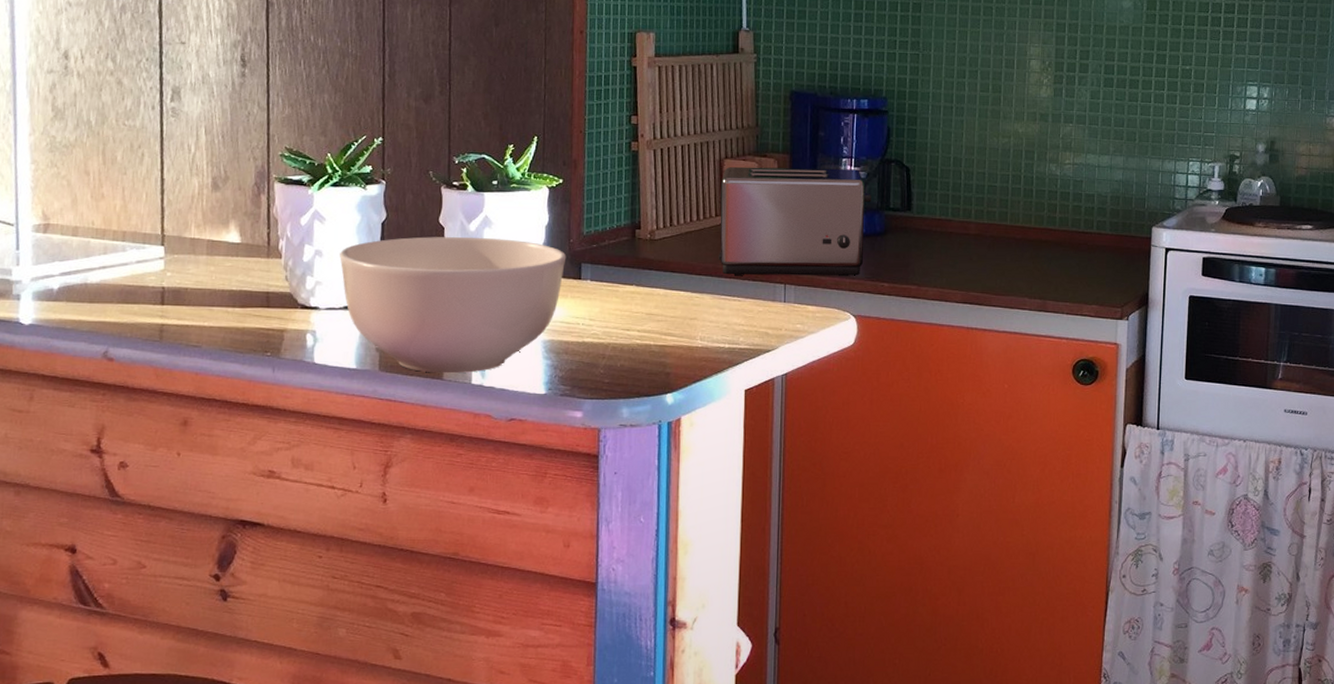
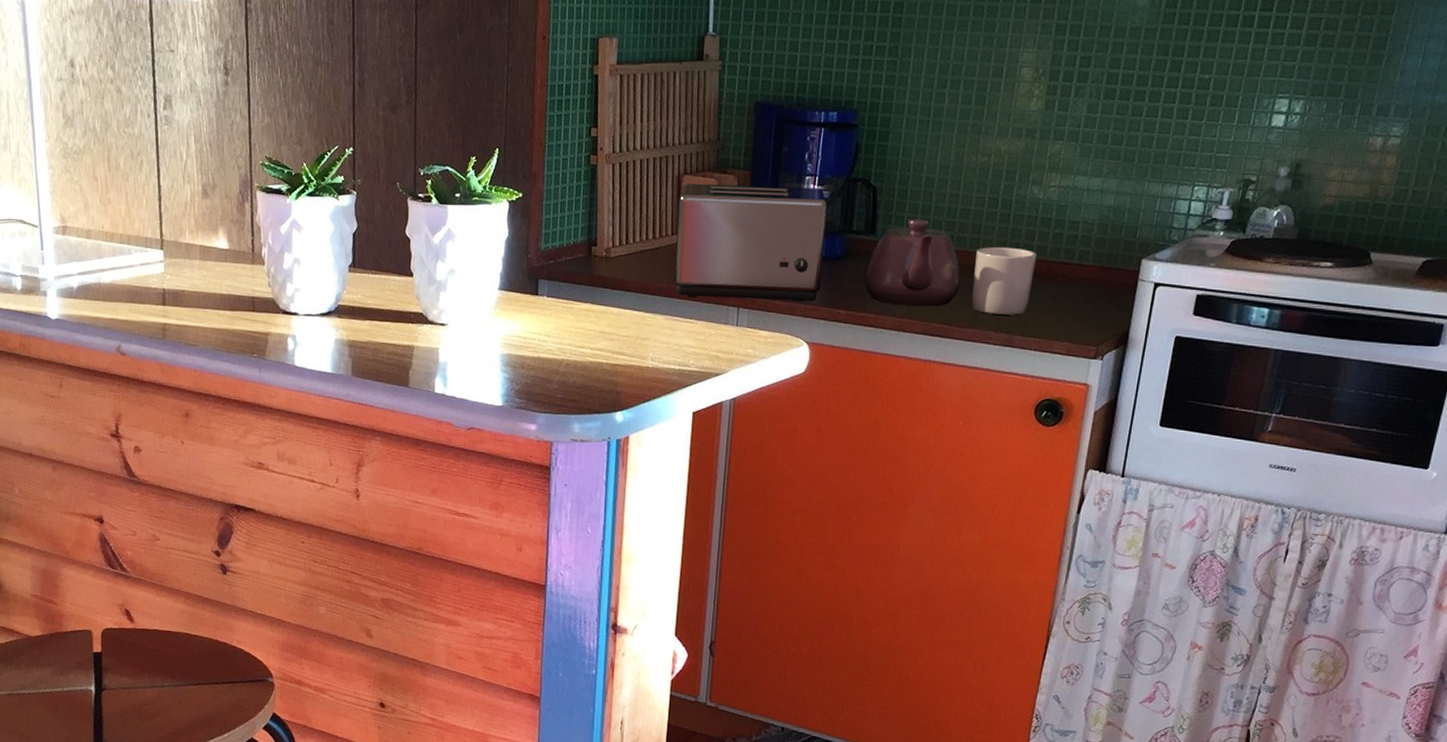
bowl: present [339,236,567,374] -> none [316,248,525,382]
teapot: none [904,195,994,277] -> present [864,218,961,307]
mug: none [1005,219,1061,282] -> present [971,246,1038,315]

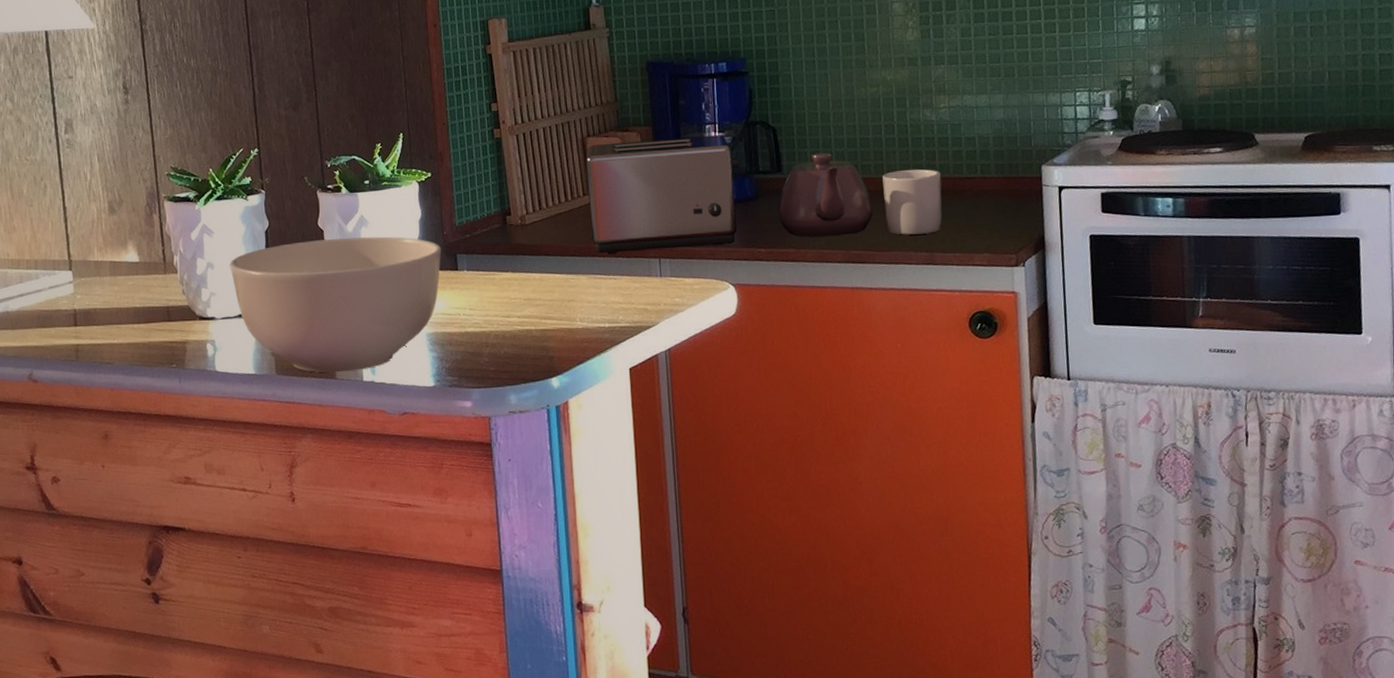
bowl: none [316,248,525,382] -> present [230,236,442,373]

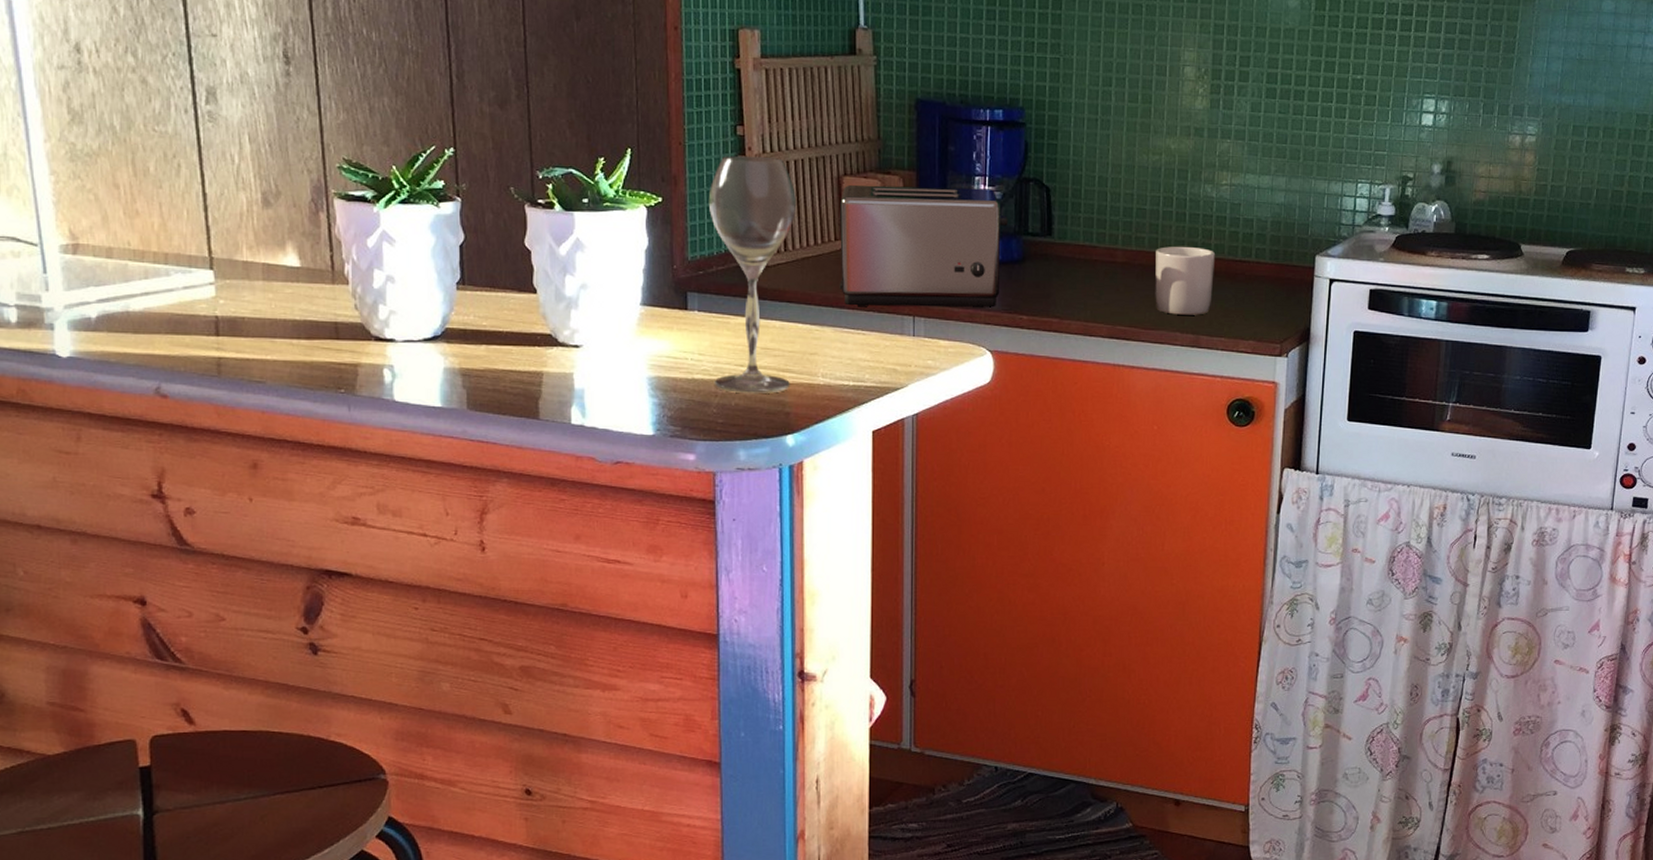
bowl: present [230,236,442,373] -> none [415,261,670,413]
wineglass: none [470,127,552,343] -> present [708,155,797,394]
teapot: present [778,152,873,237] -> none [1044,219,1143,309]

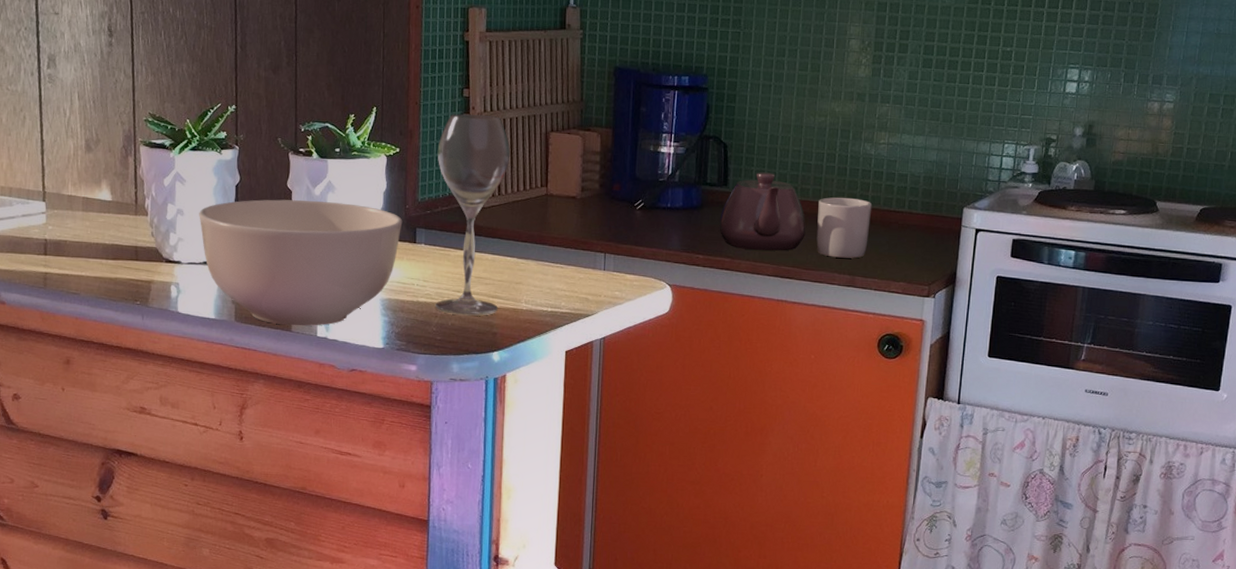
bowl: none [415,261,670,413] -> present [199,199,403,326]
toaster: present [839,184,1008,309] -> none [543,139,690,248]
teapot: none [1044,219,1143,309] -> present [719,172,806,251]

